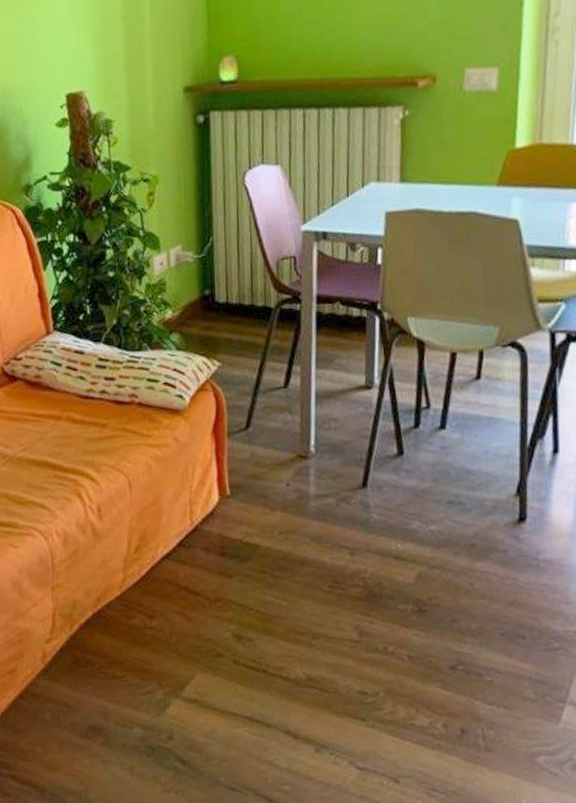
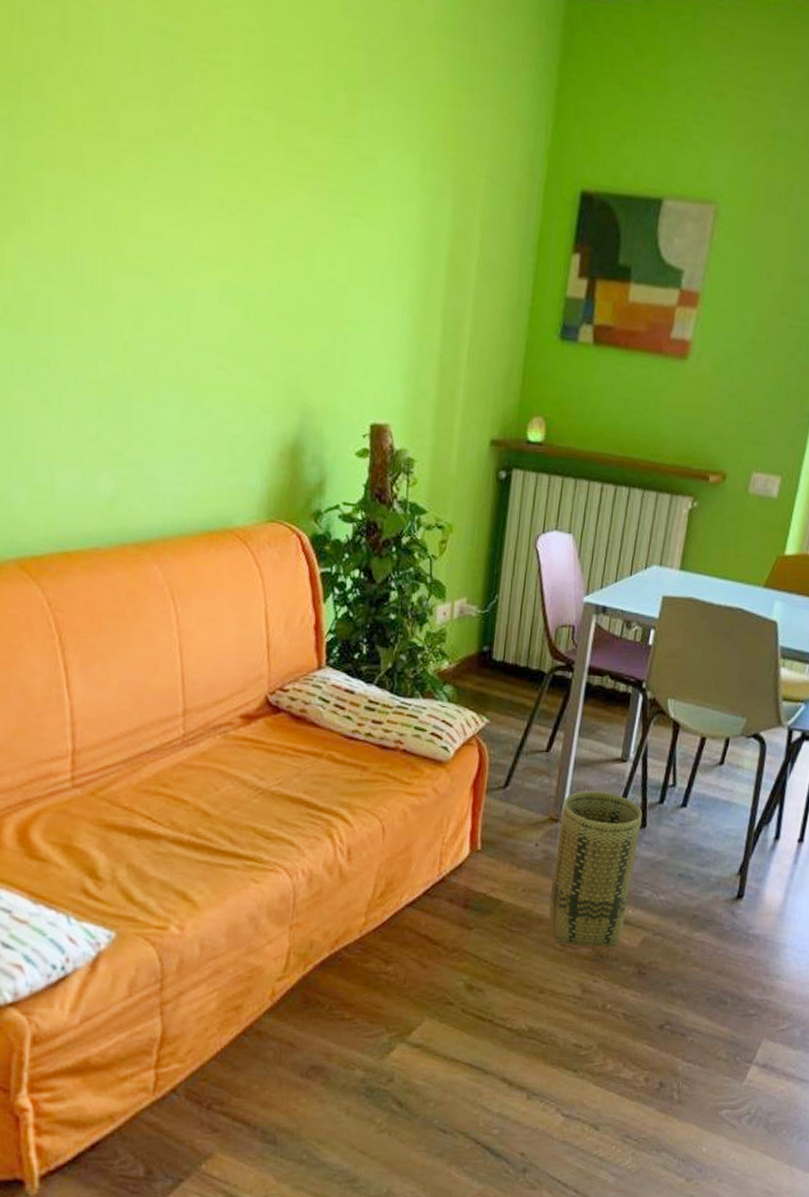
basket: none [309,422,398,585] -> present [549,790,643,946]

